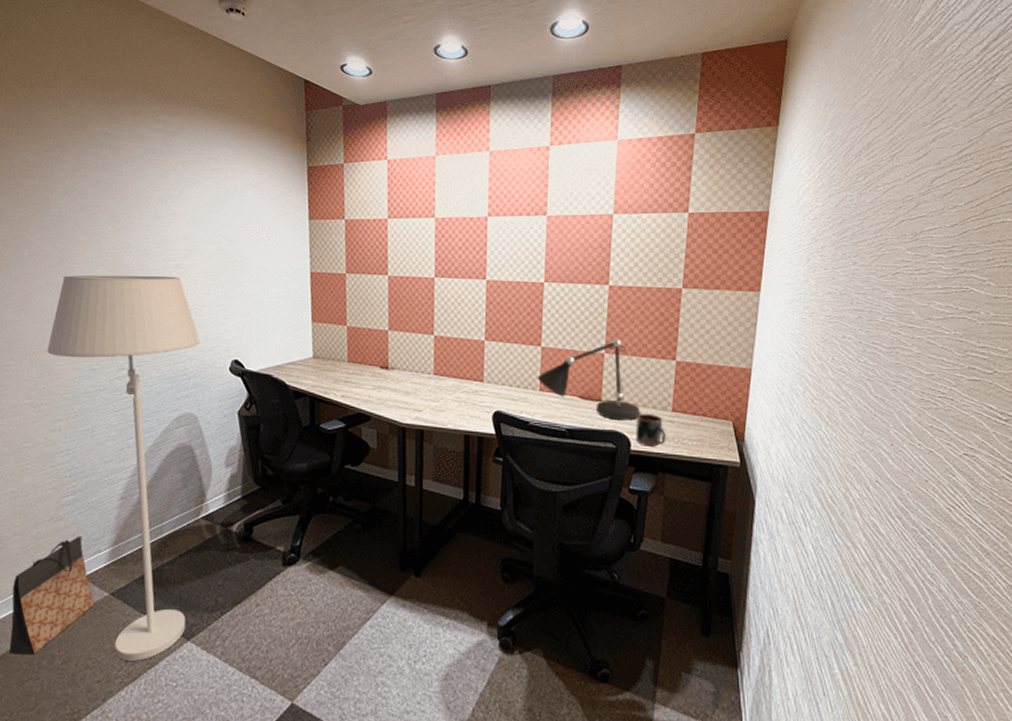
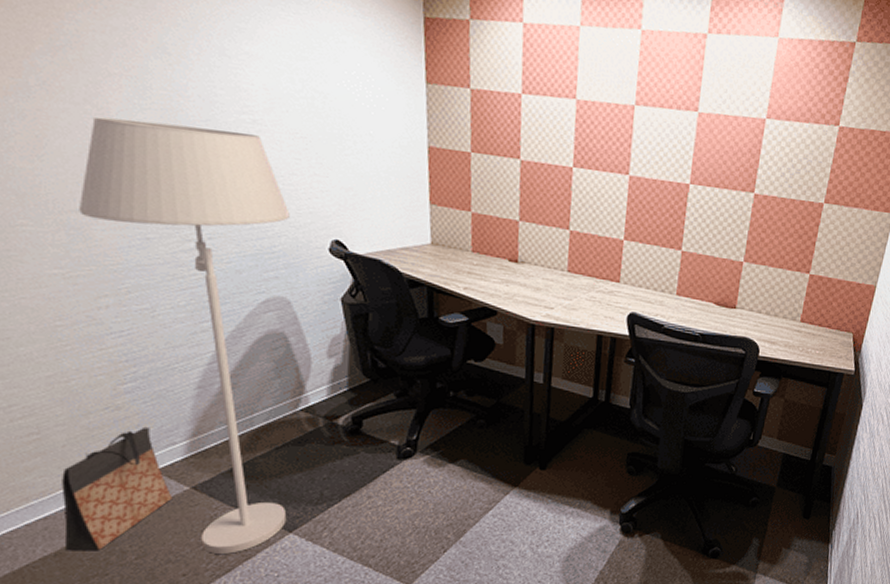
desk lamp: present [537,338,641,421] -> none [675,248,772,329]
mug: present [635,412,666,447] -> none [764,321,793,354]

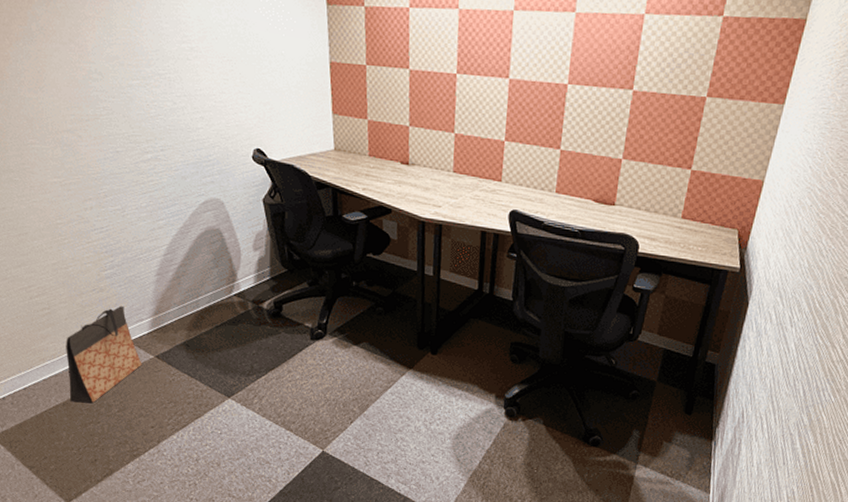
floor lamp: present [79,116,290,555] -> none [69,53,226,413]

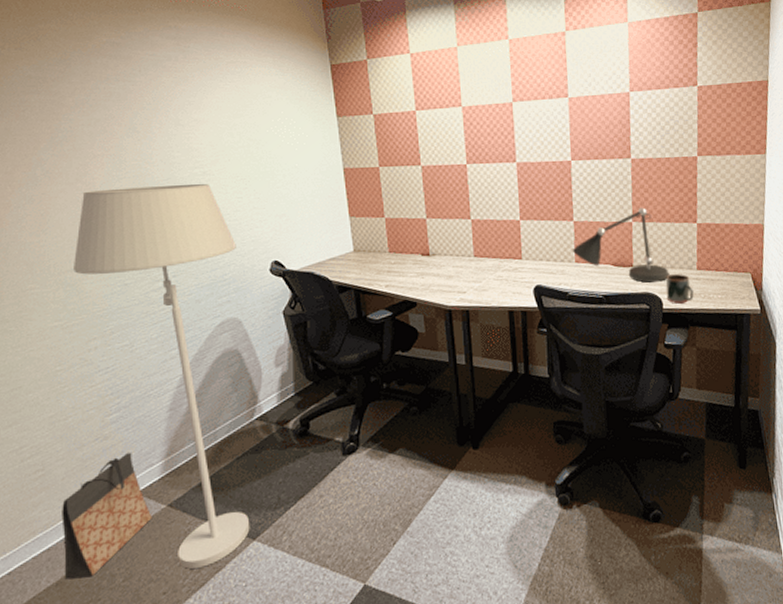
floor lamp: none [69,53,226,413] -> present [74,184,250,570]
desk lamp: none [554,145,652,225] -> present [572,207,670,283]
mug: none [644,218,674,250] -> present [665,273,694,304]

